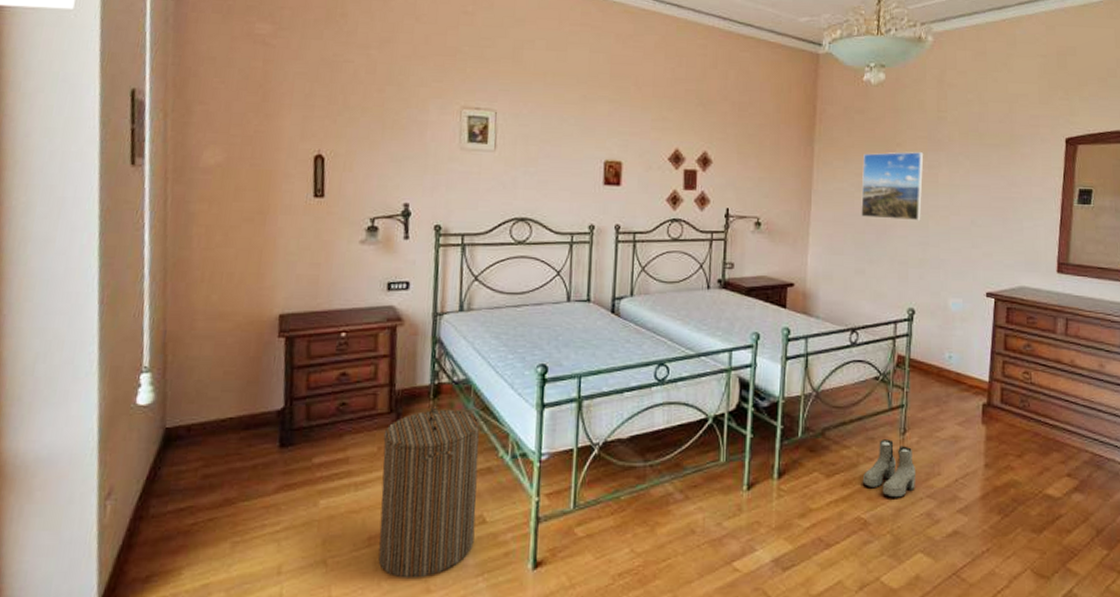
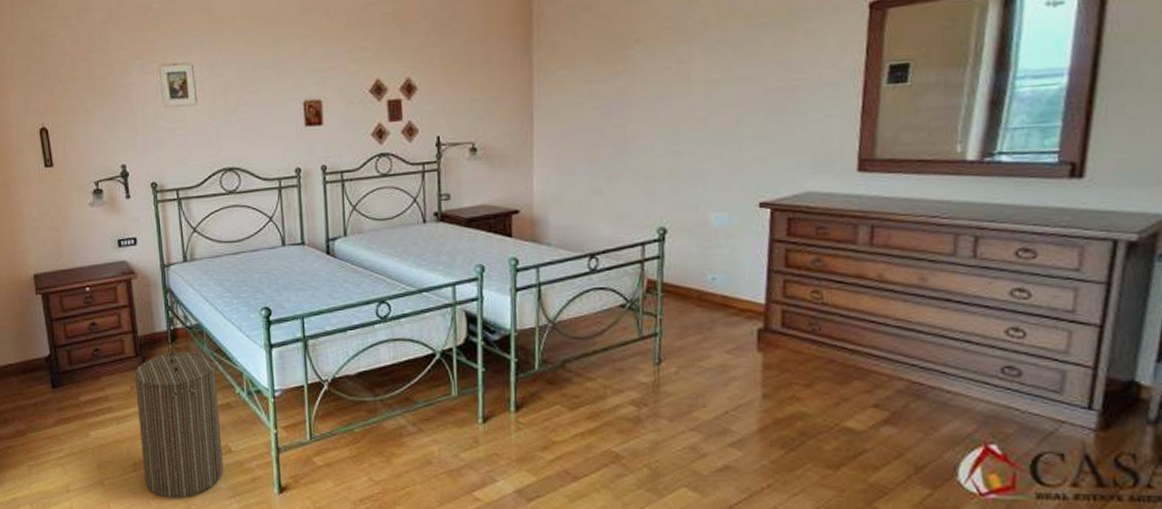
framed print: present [861,152,924,221] -> none [593,46,671,130]
boots: present [862,439,917,498] -> none [611,370,676,431]

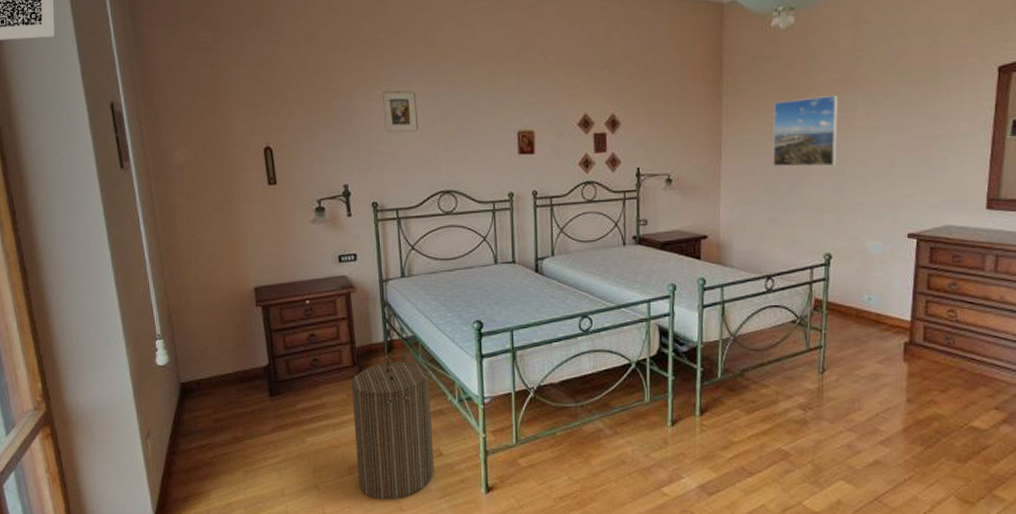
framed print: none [593,46,671,130] -> present [772,95,839,167]

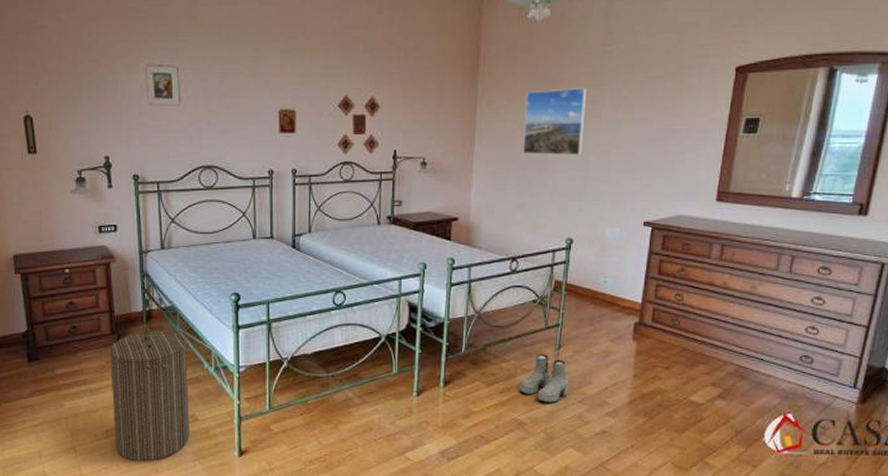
boots: none [782,378,836,431] -> present [519,354,569,403]

